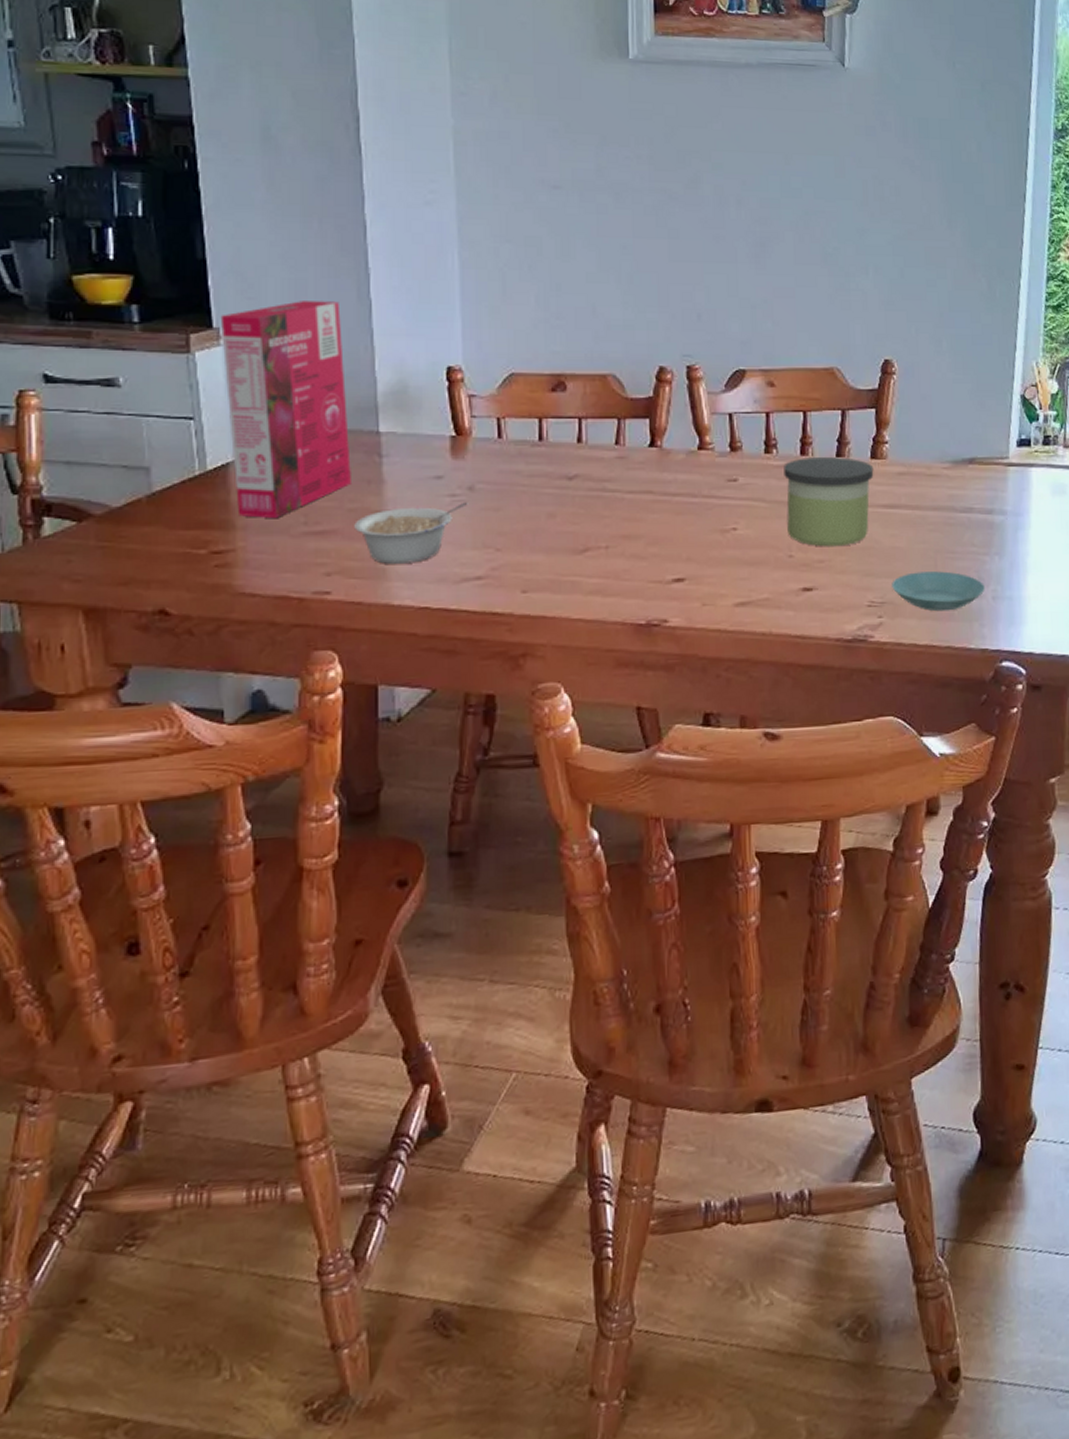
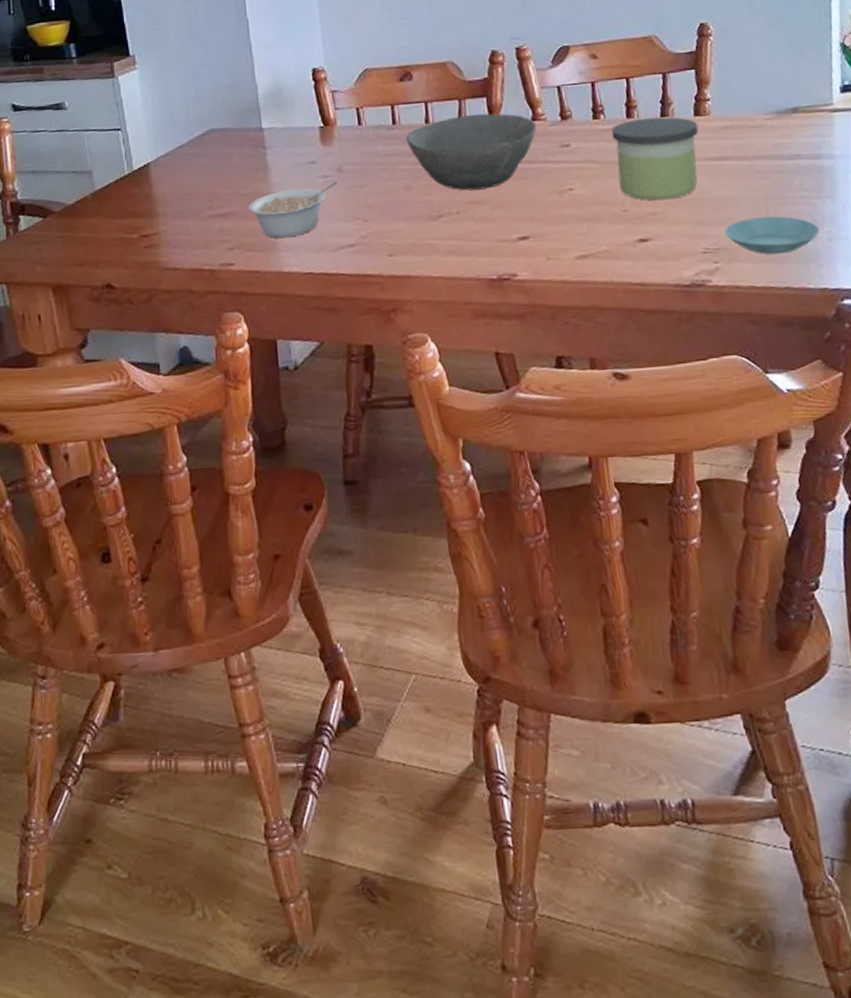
cereal box: present [220,301,351,518] -> none [134,24,243,206]
bowl: none [553,437,704,523] -> present [405,113,537,191]

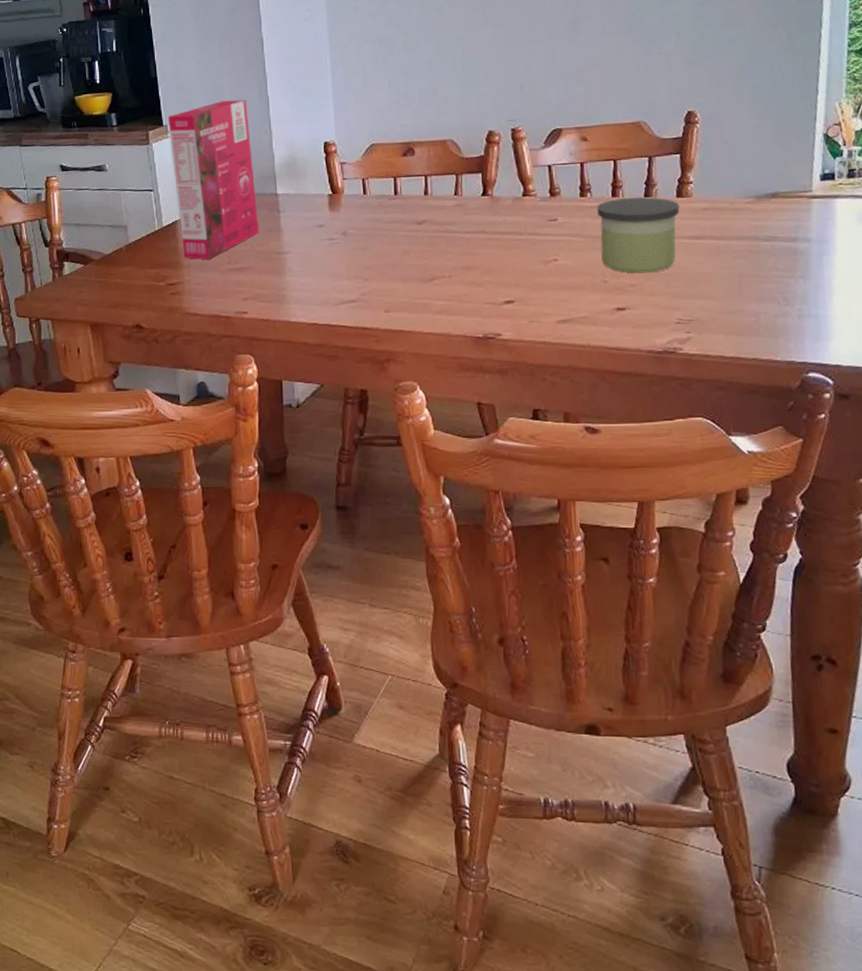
cereal box: none [134,24,243,206] -> present [167,99,259,259]
legume: present [248,181,338,238] -> none [262,243,343,291]
bowl: present [405,113,537,191] -> none [405,188,528,257]
saucer: present [724,216,820,255] -> none [698,293,790,328]

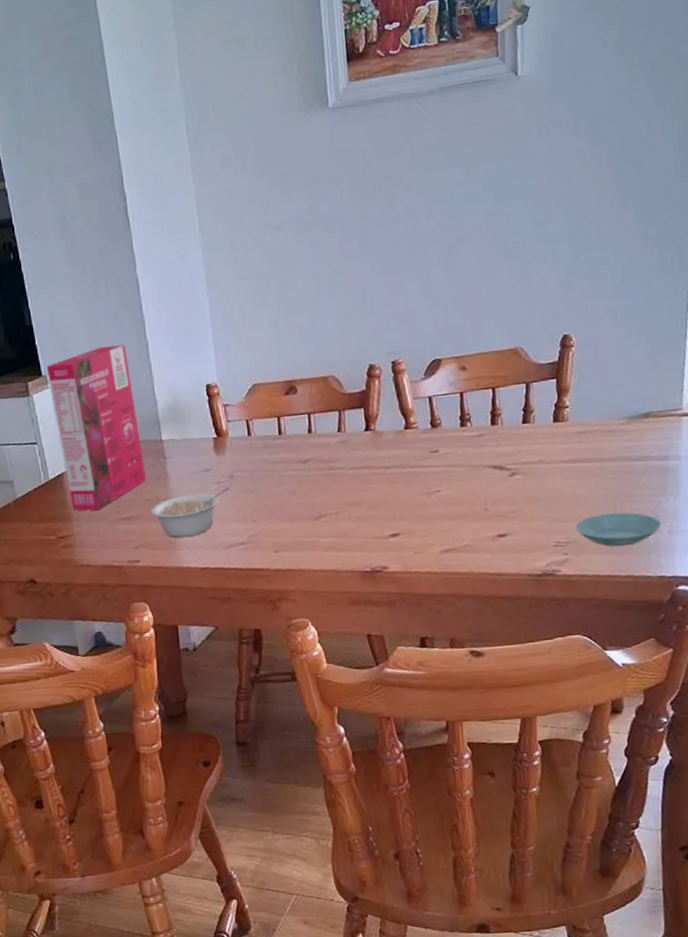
legume: none [262,243,343,291] -> present [151,487,230,538]
candle: present [597,197,680,274] -> none [477,423,557,500]
saucer: none [698,293,790,328] -> present [575,512,661,547]

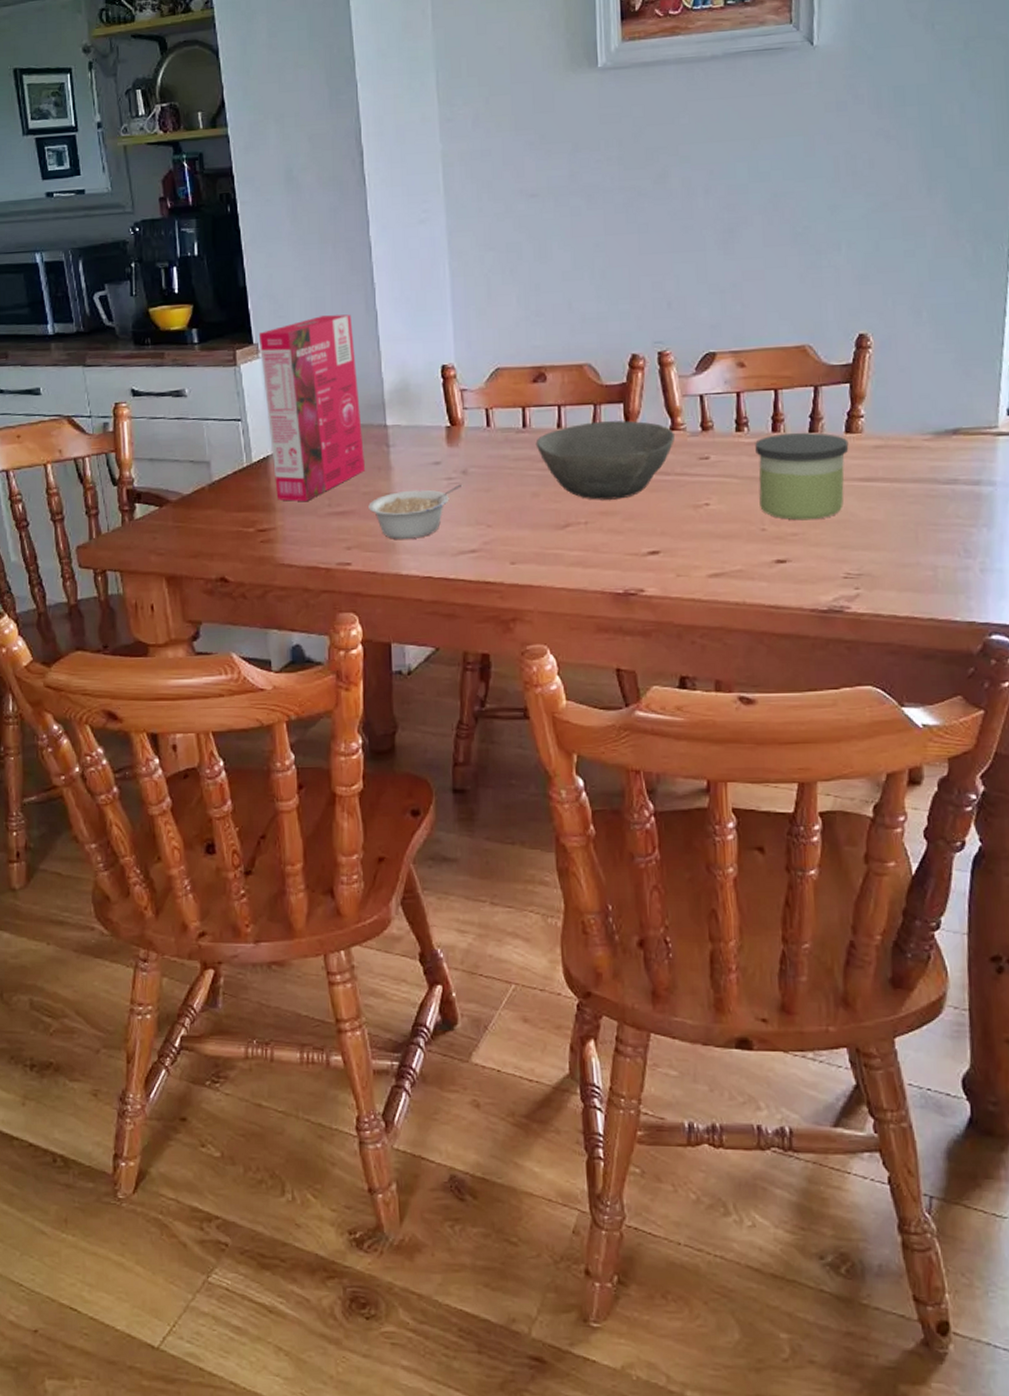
bowl: none [290,423,410,494] -> present [535,420,676,500]
candle: none [477,423,557,500] -> present [755,432,849,521]
saucer: present [575,512,661,547] -> none [869,543,972,584]

